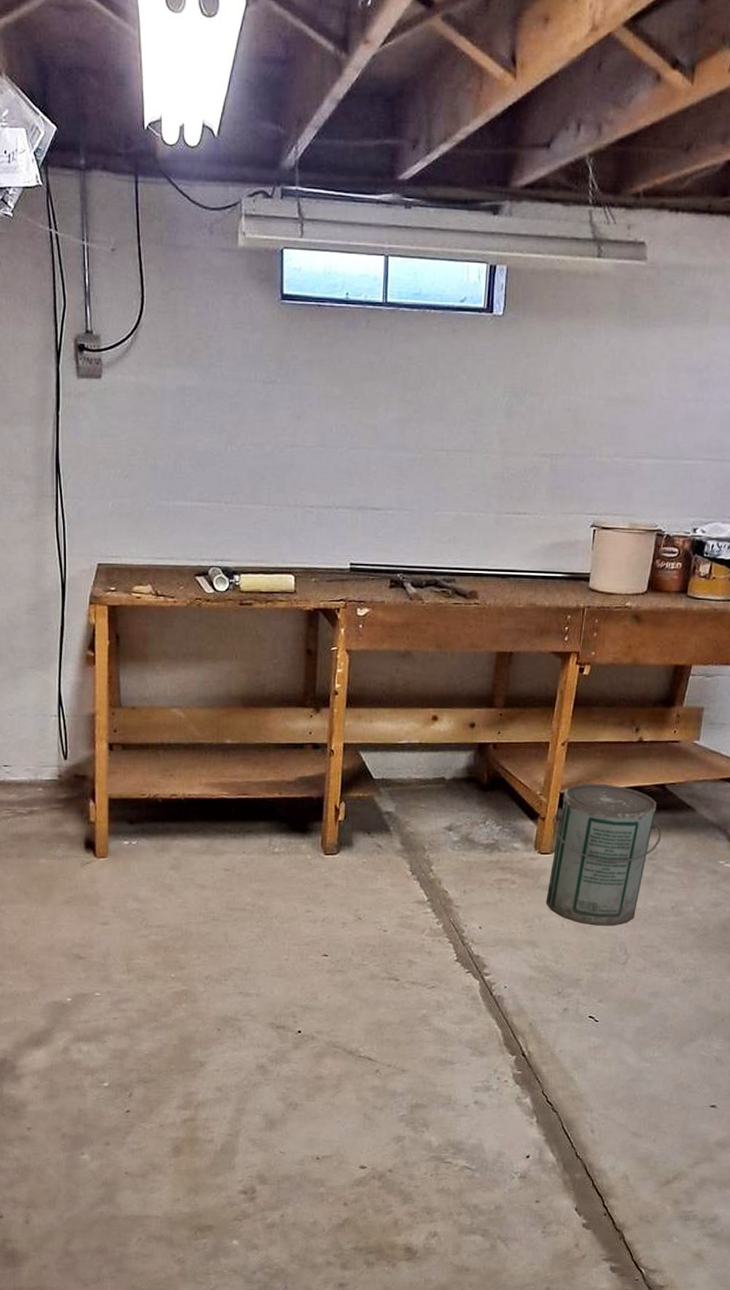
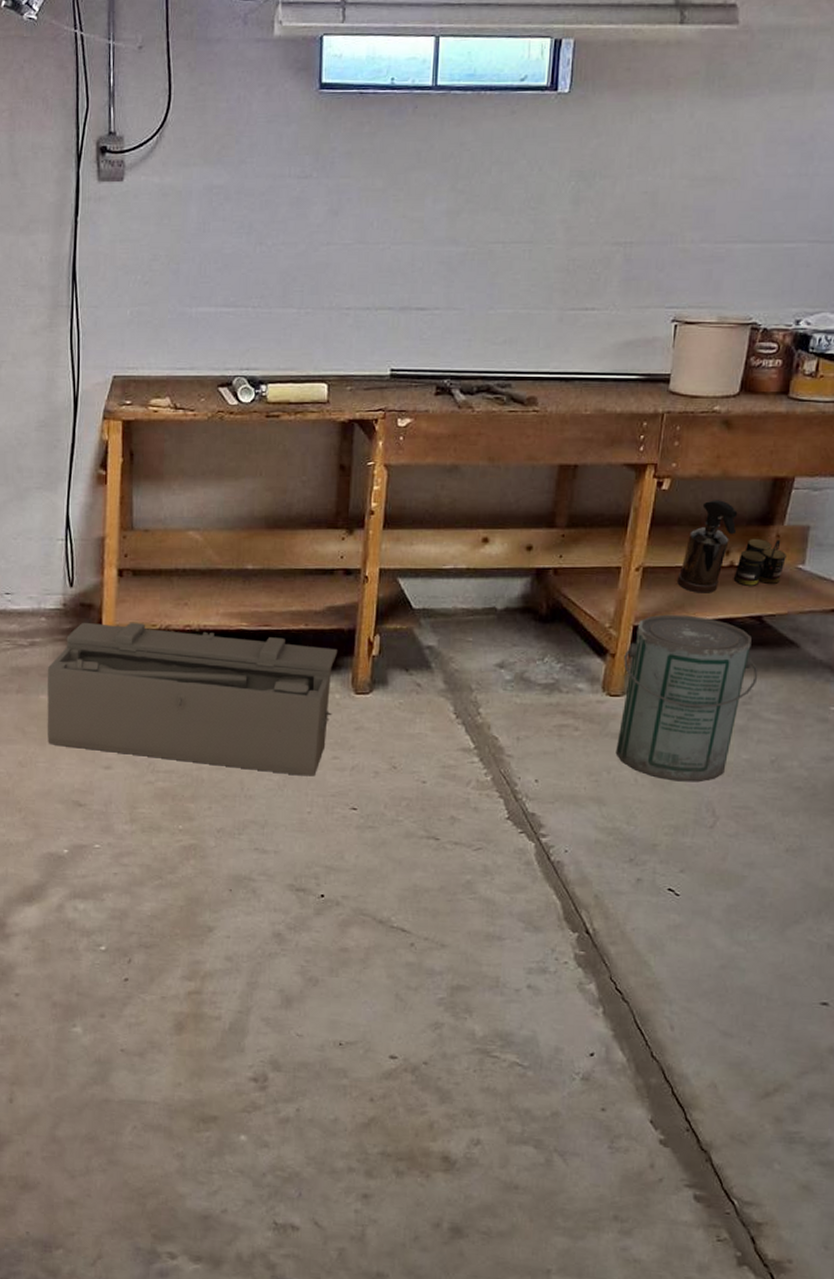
tool box: none [45,792,308,928] -> present [47,622,337,777]
spray bottle: none [596,684,646,765] -> present [677,500,738,593]
paint can: none [641,717,686,759] -> present [733,538,788,586]

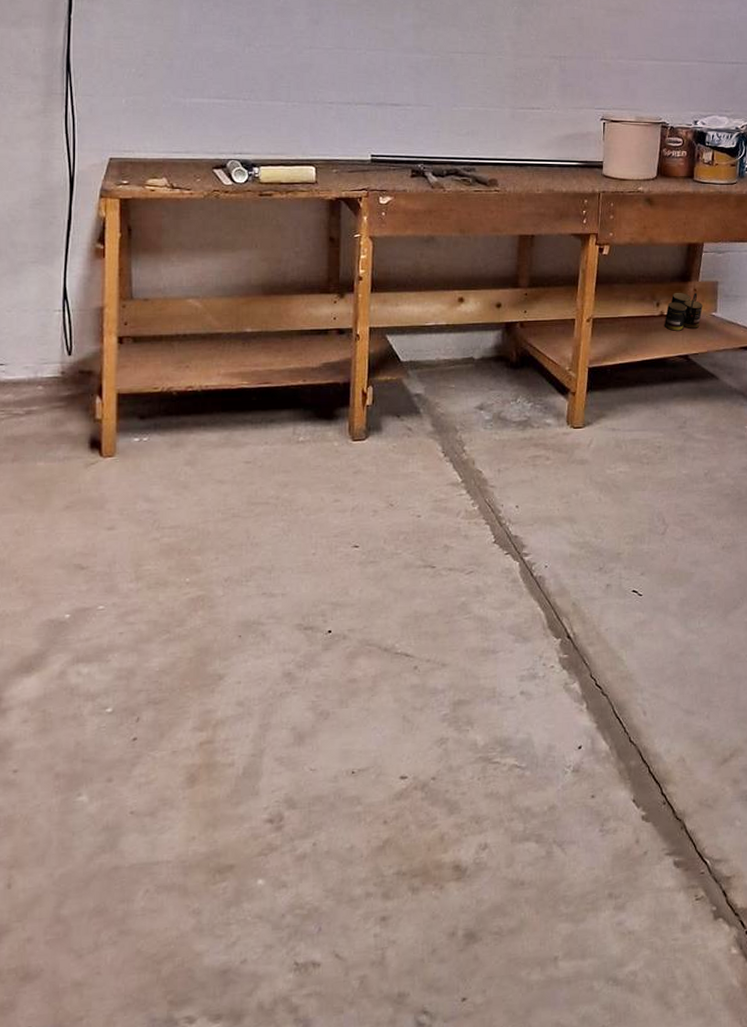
tool box: present [47,622,337,777] -> none [45,387,334,520]
paint can: present [615,614,758,782] -> none [581,356,689,497]
spray bottle: present [677,500,738,593] -> none [620,262,664,338]

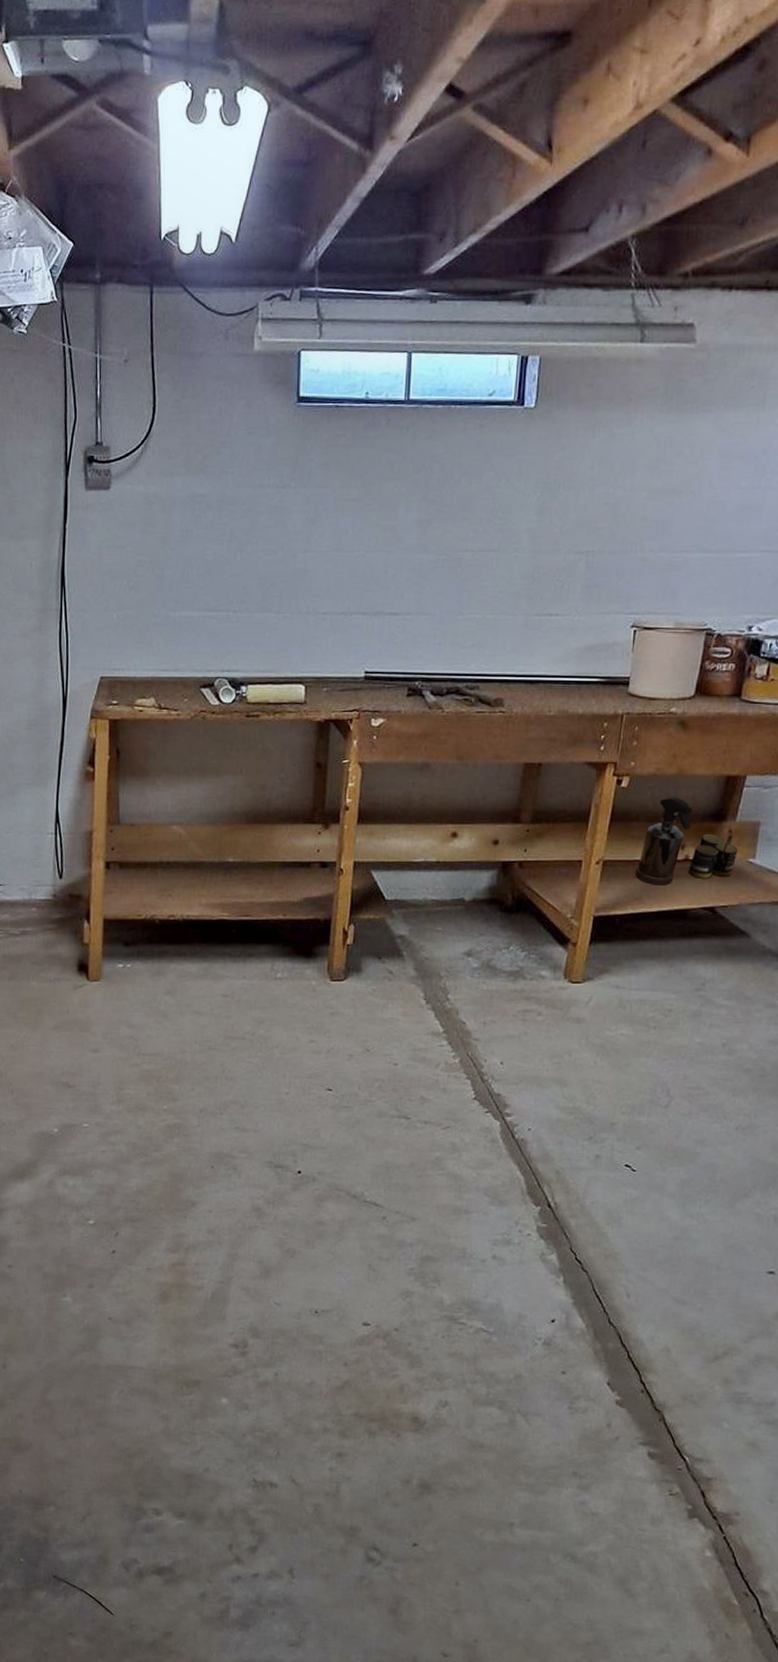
spray bottle: none [620,262,664,338] -> present [635,797,693,886]

